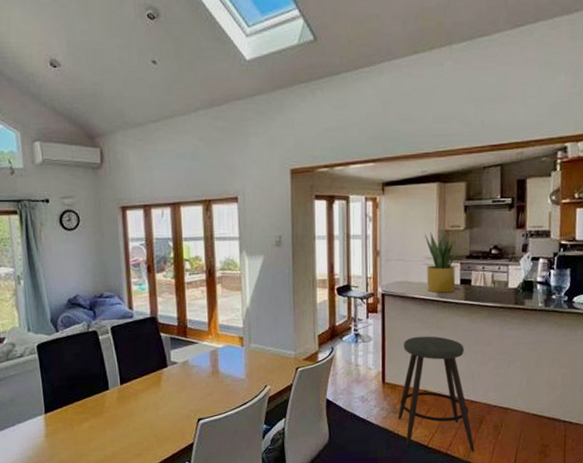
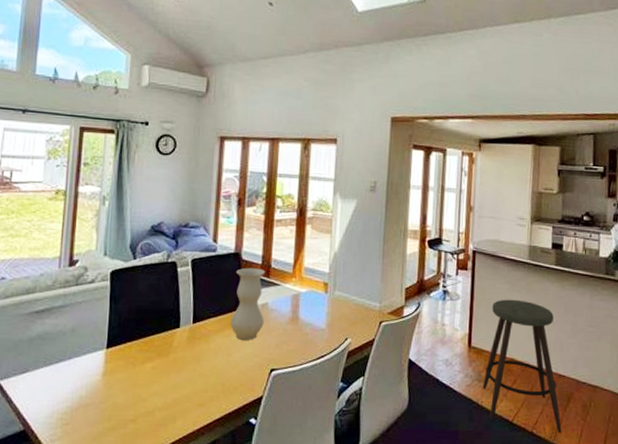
vase: none [155,329,187,396] -> present [230,267,266,340]
planter: present [424,229,461,293] -> none [517,191,553,256]

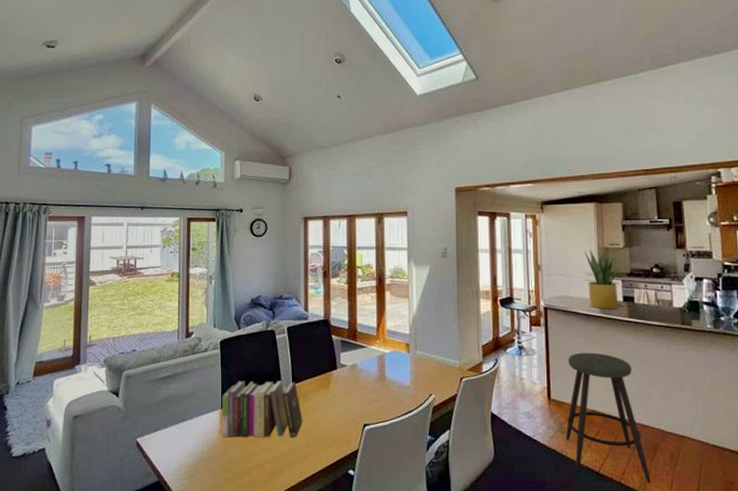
books: none [105,317,202,382] -> present [221,381,303,438]
vase: present [230,267,266,340] -> none [325,332,355,398]
planter: none [517,191,553,256] -> present [583,247,621,309]

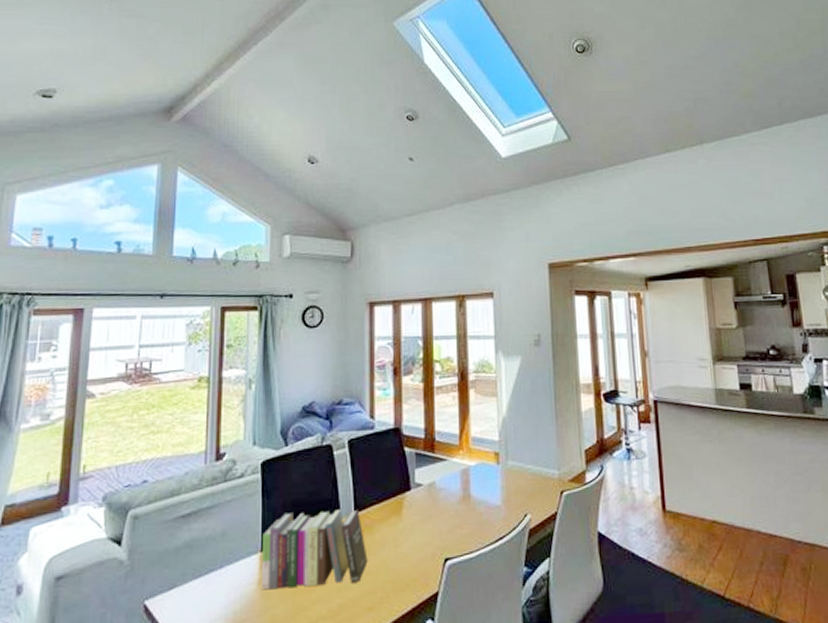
bar stool: present [565,352,651,482] -> none [683,451,783,604]
planter: present [583,247,621,309] -> none [694,327,736,400]

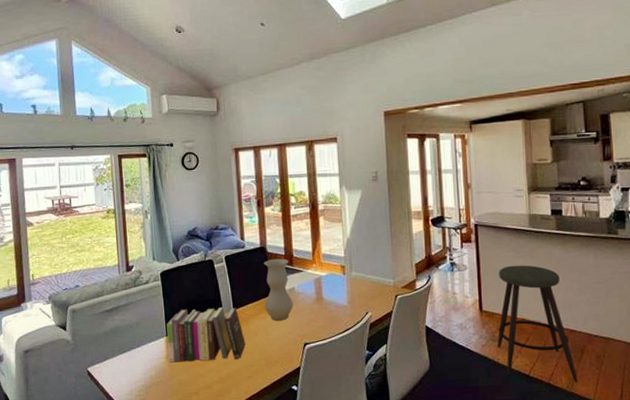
vase: none [396,443,433,528] -> present [264,258,293,321]
bar stool: none [683,451,783,604] -> present [497,265,578,382]

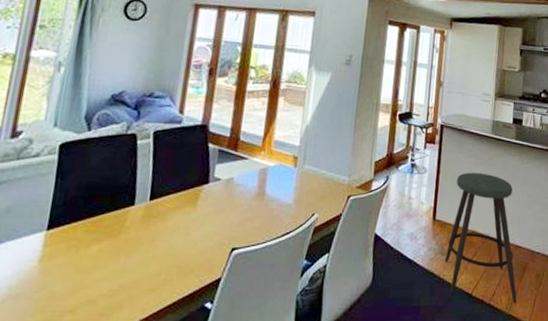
books: present [166,307,246,363] -> none [41,195,157,267]
vase: present [264,258,293,321] -> none [191,140,234,218]

